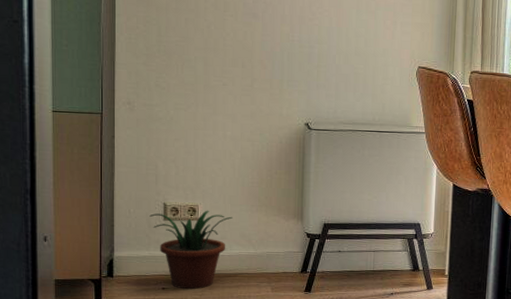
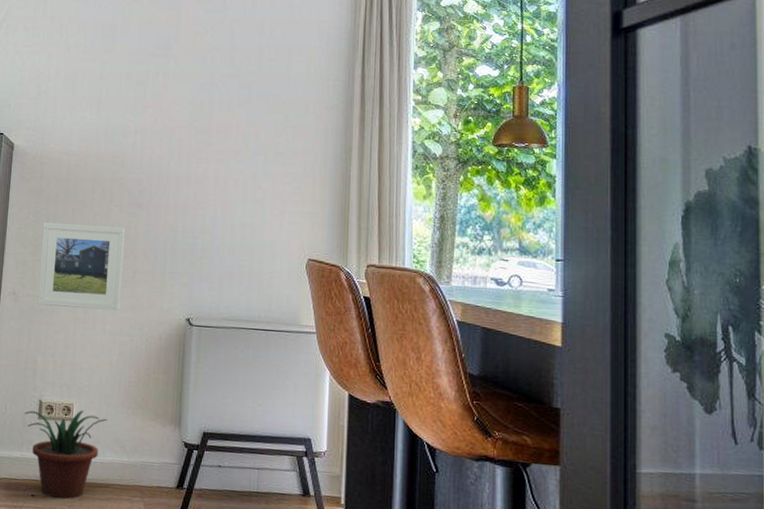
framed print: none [154,32,241,118] -> present [37,222,125,311]

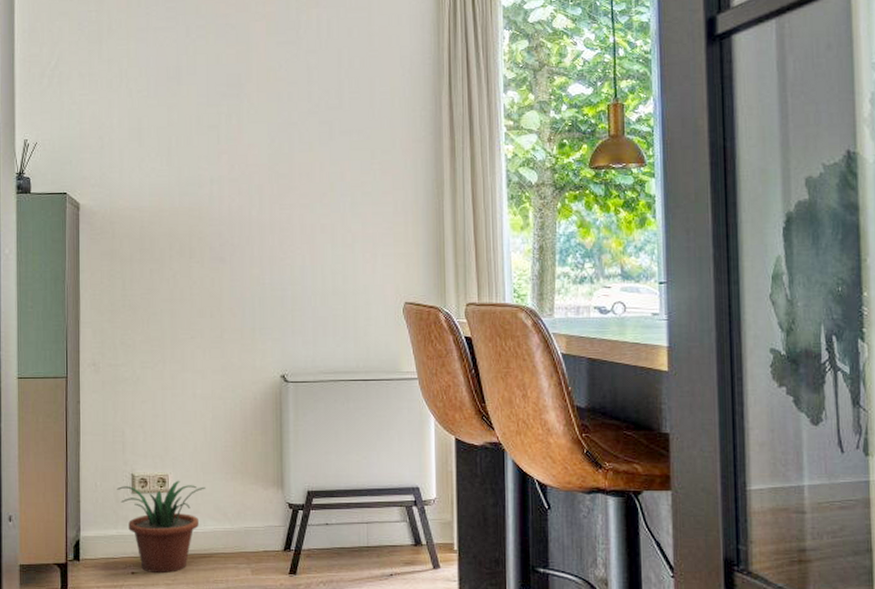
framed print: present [37,222,125,311] -> none [119,285,210,375]

